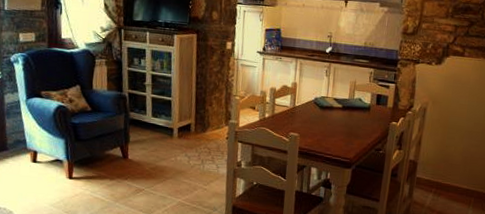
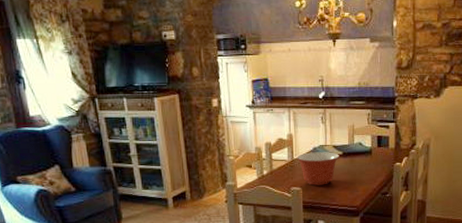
mixing bowl: none [297,102,339,135] -> present [296,152,339,186]

